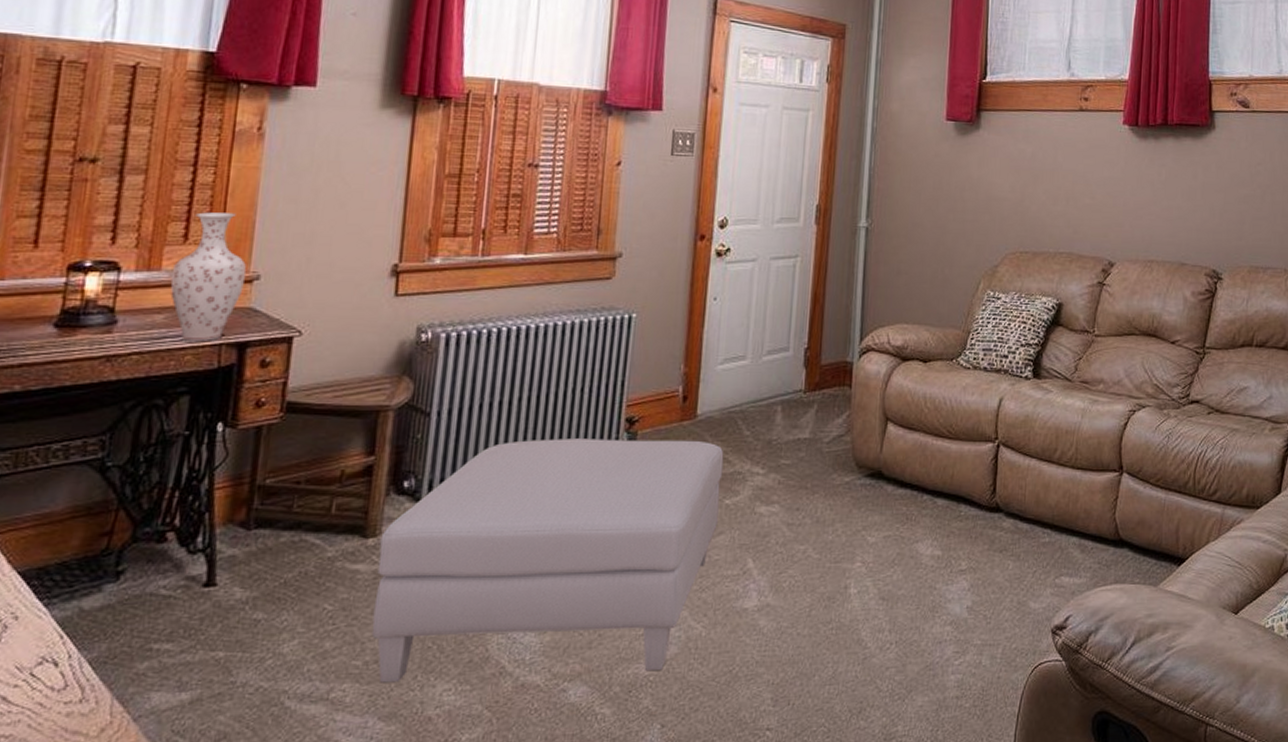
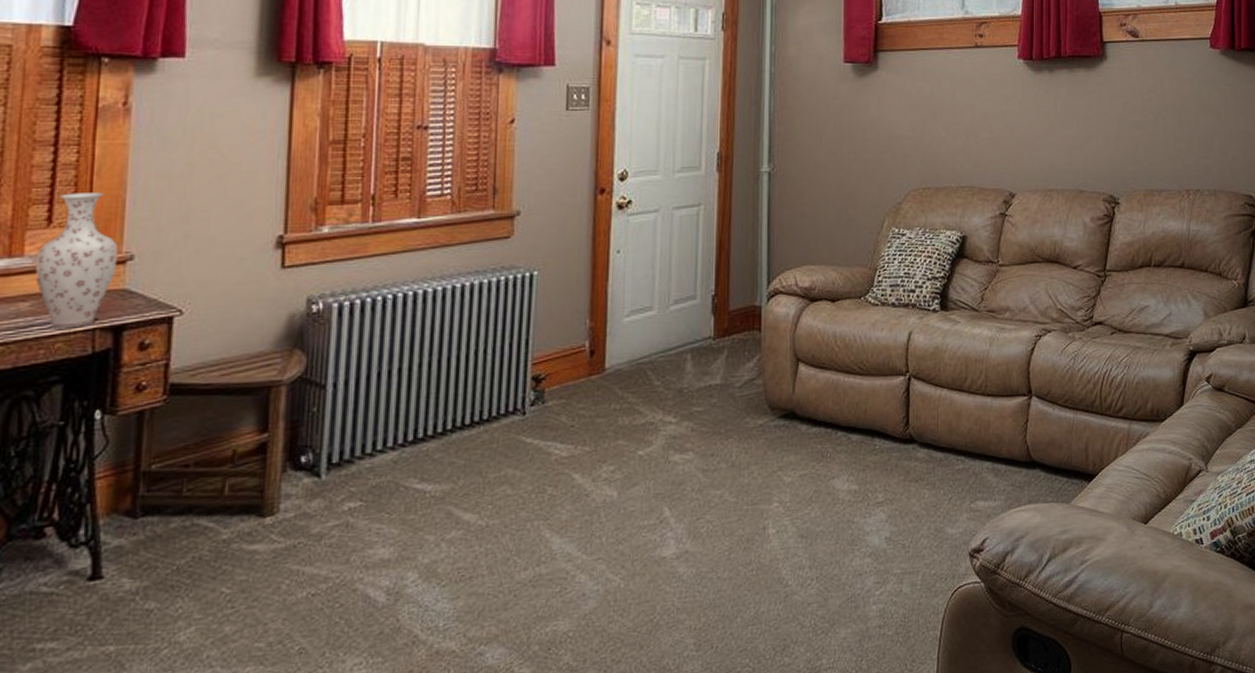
ottoman: present [371,439,724,683] -> none [274,394,635,663]

